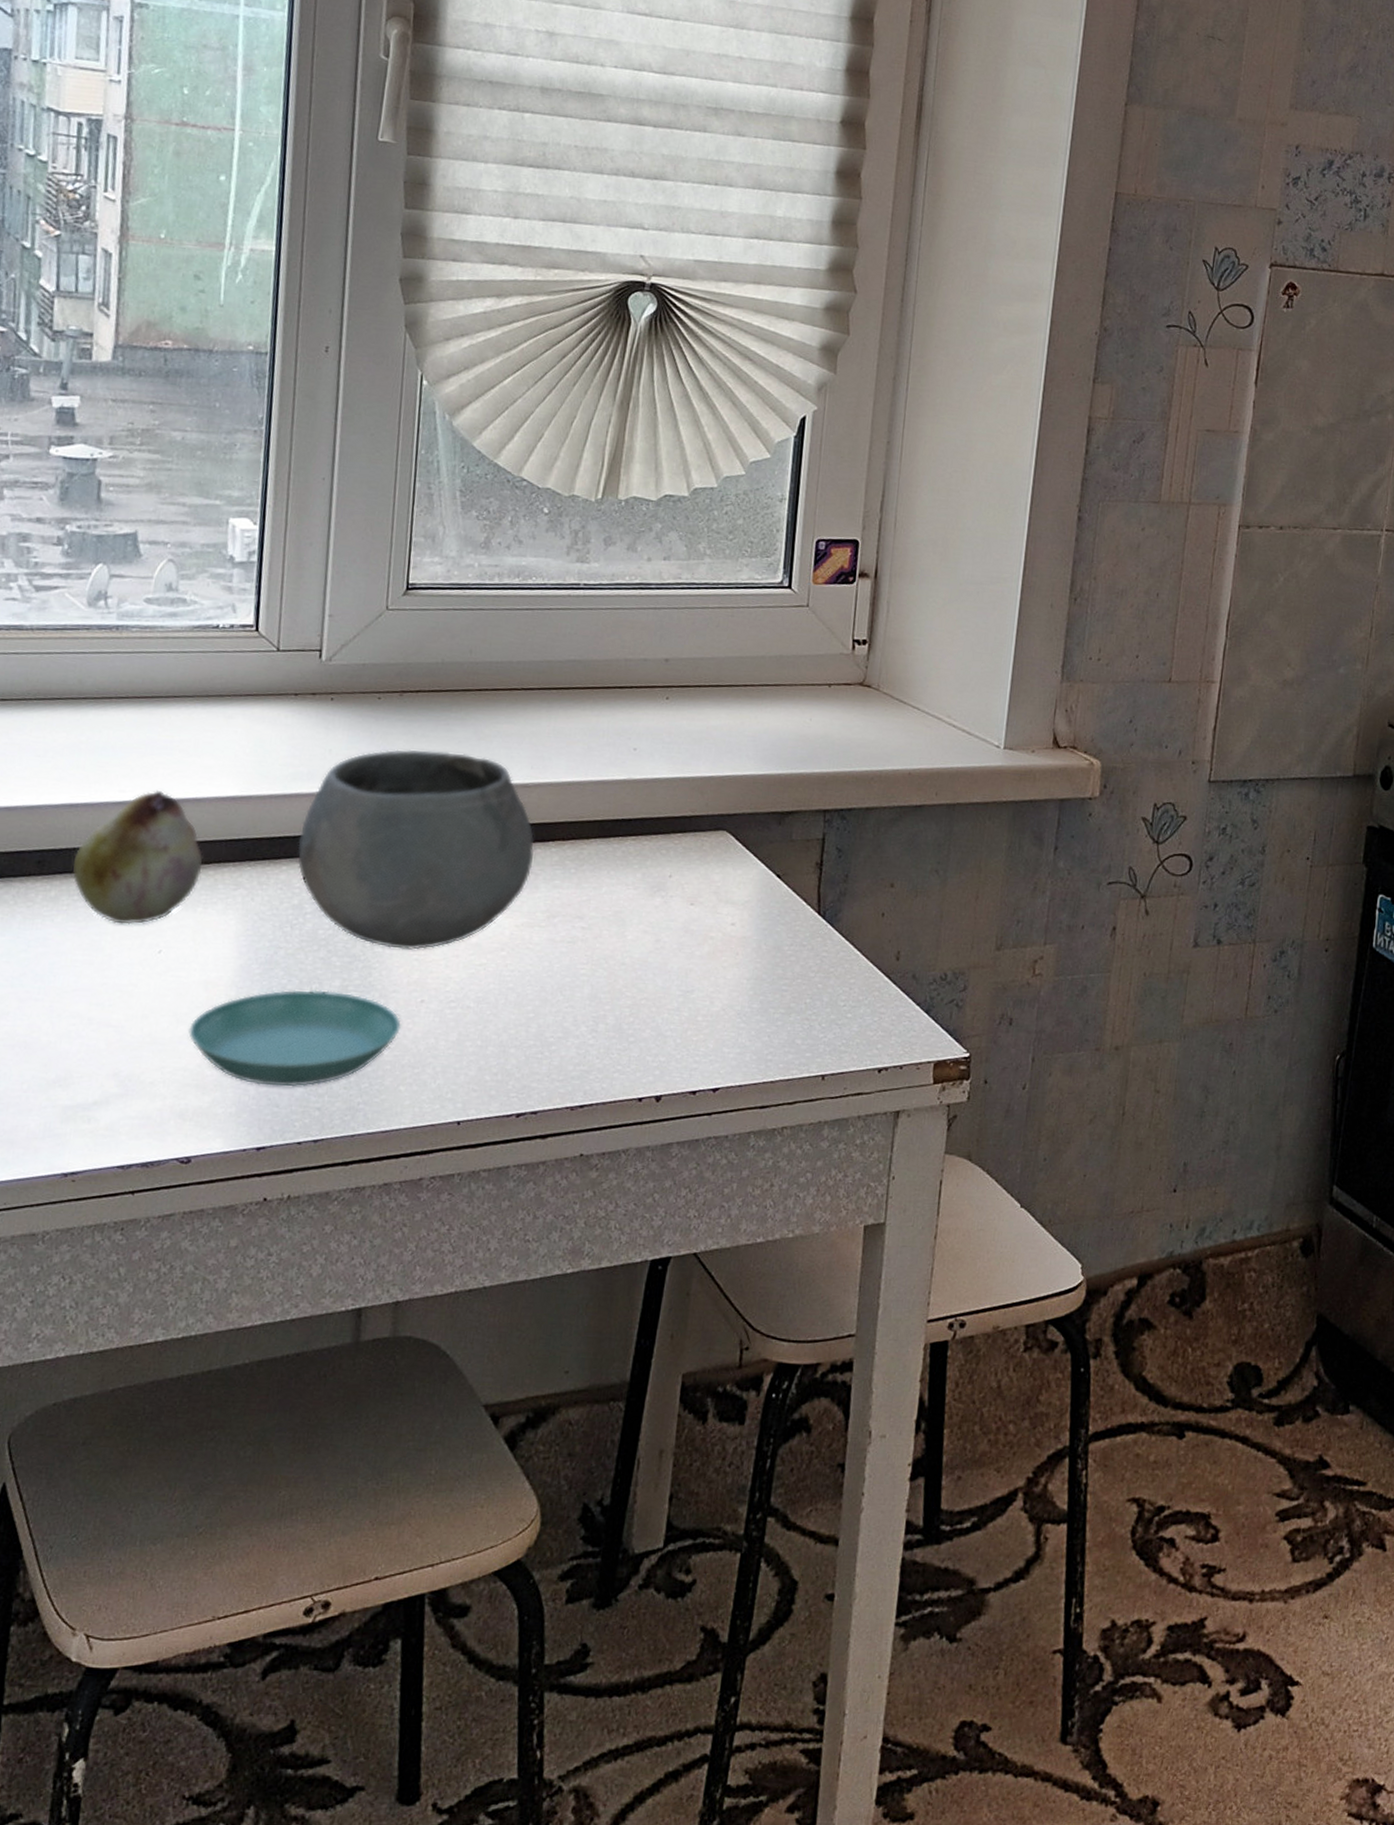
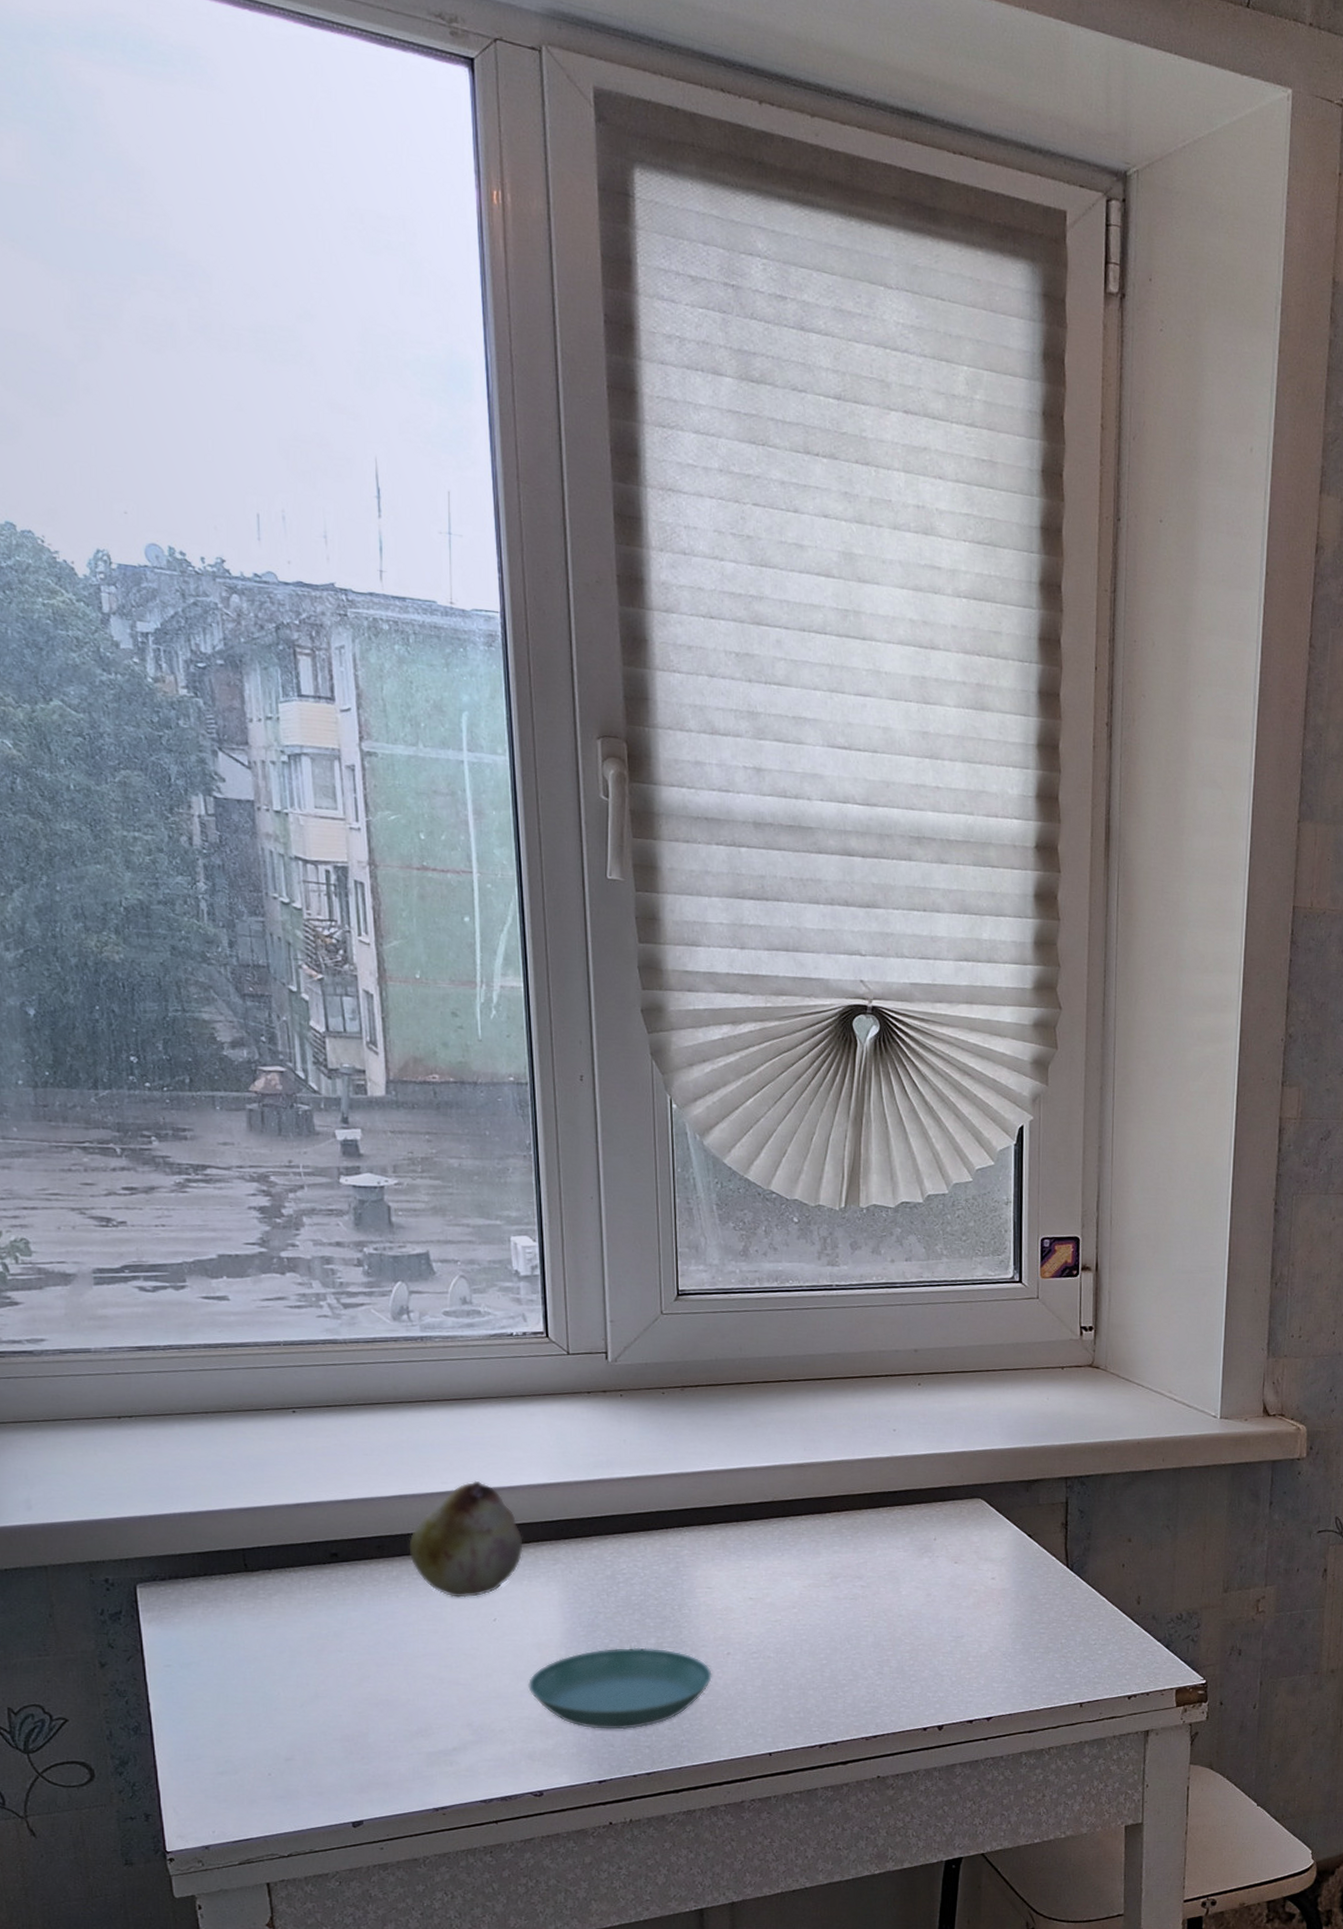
bowl: present [297,749,535,950] -> none [605,1437,814,1610]

